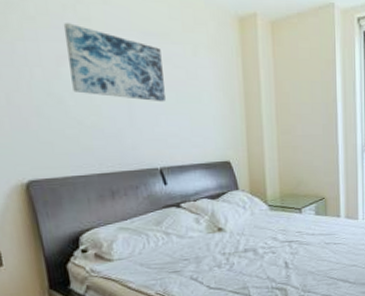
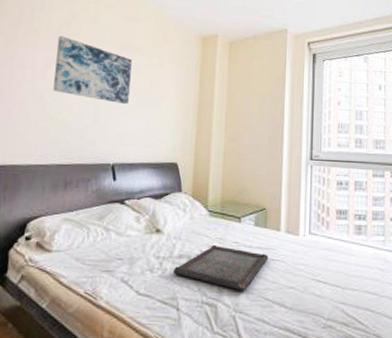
serving tray: none [240,236,331,274] -> present [172,244,269,291]

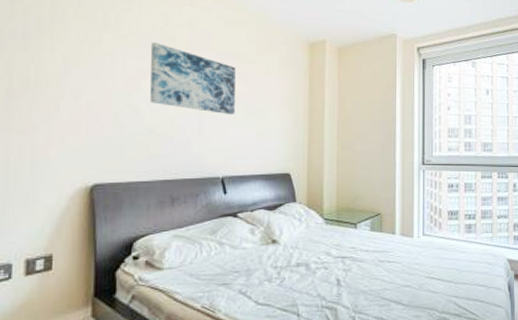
serving tray: present [172,244,269,291] -> none [291,251,385,293]

